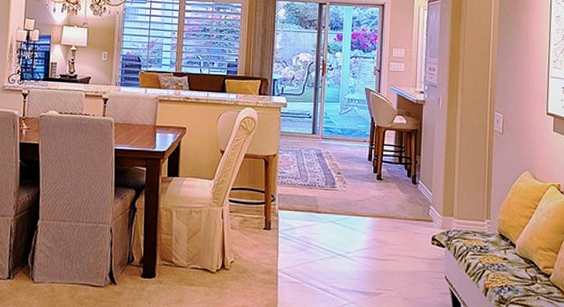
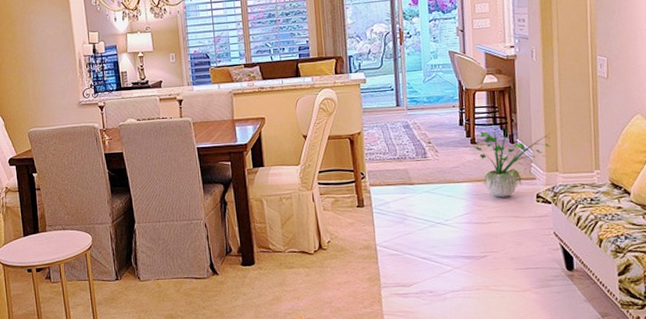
potted plant: none [378,158,449,236] -> present [472,119,551,198]

